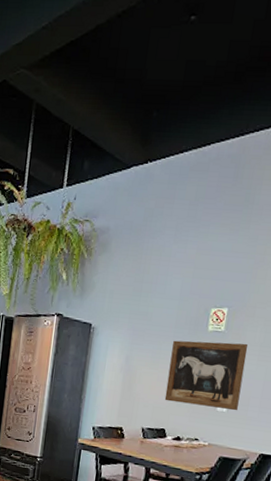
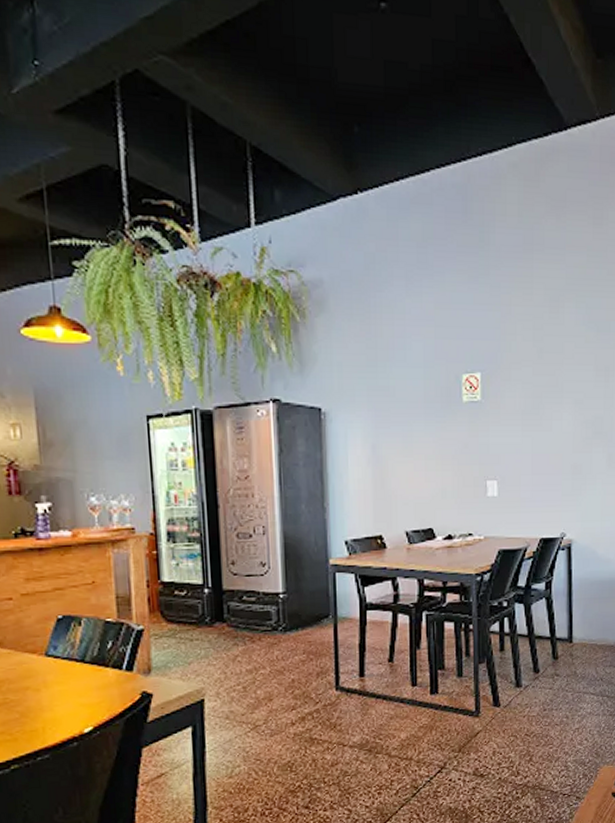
wall art: present [164,340,248,411] -> none [425,412,509,494]

